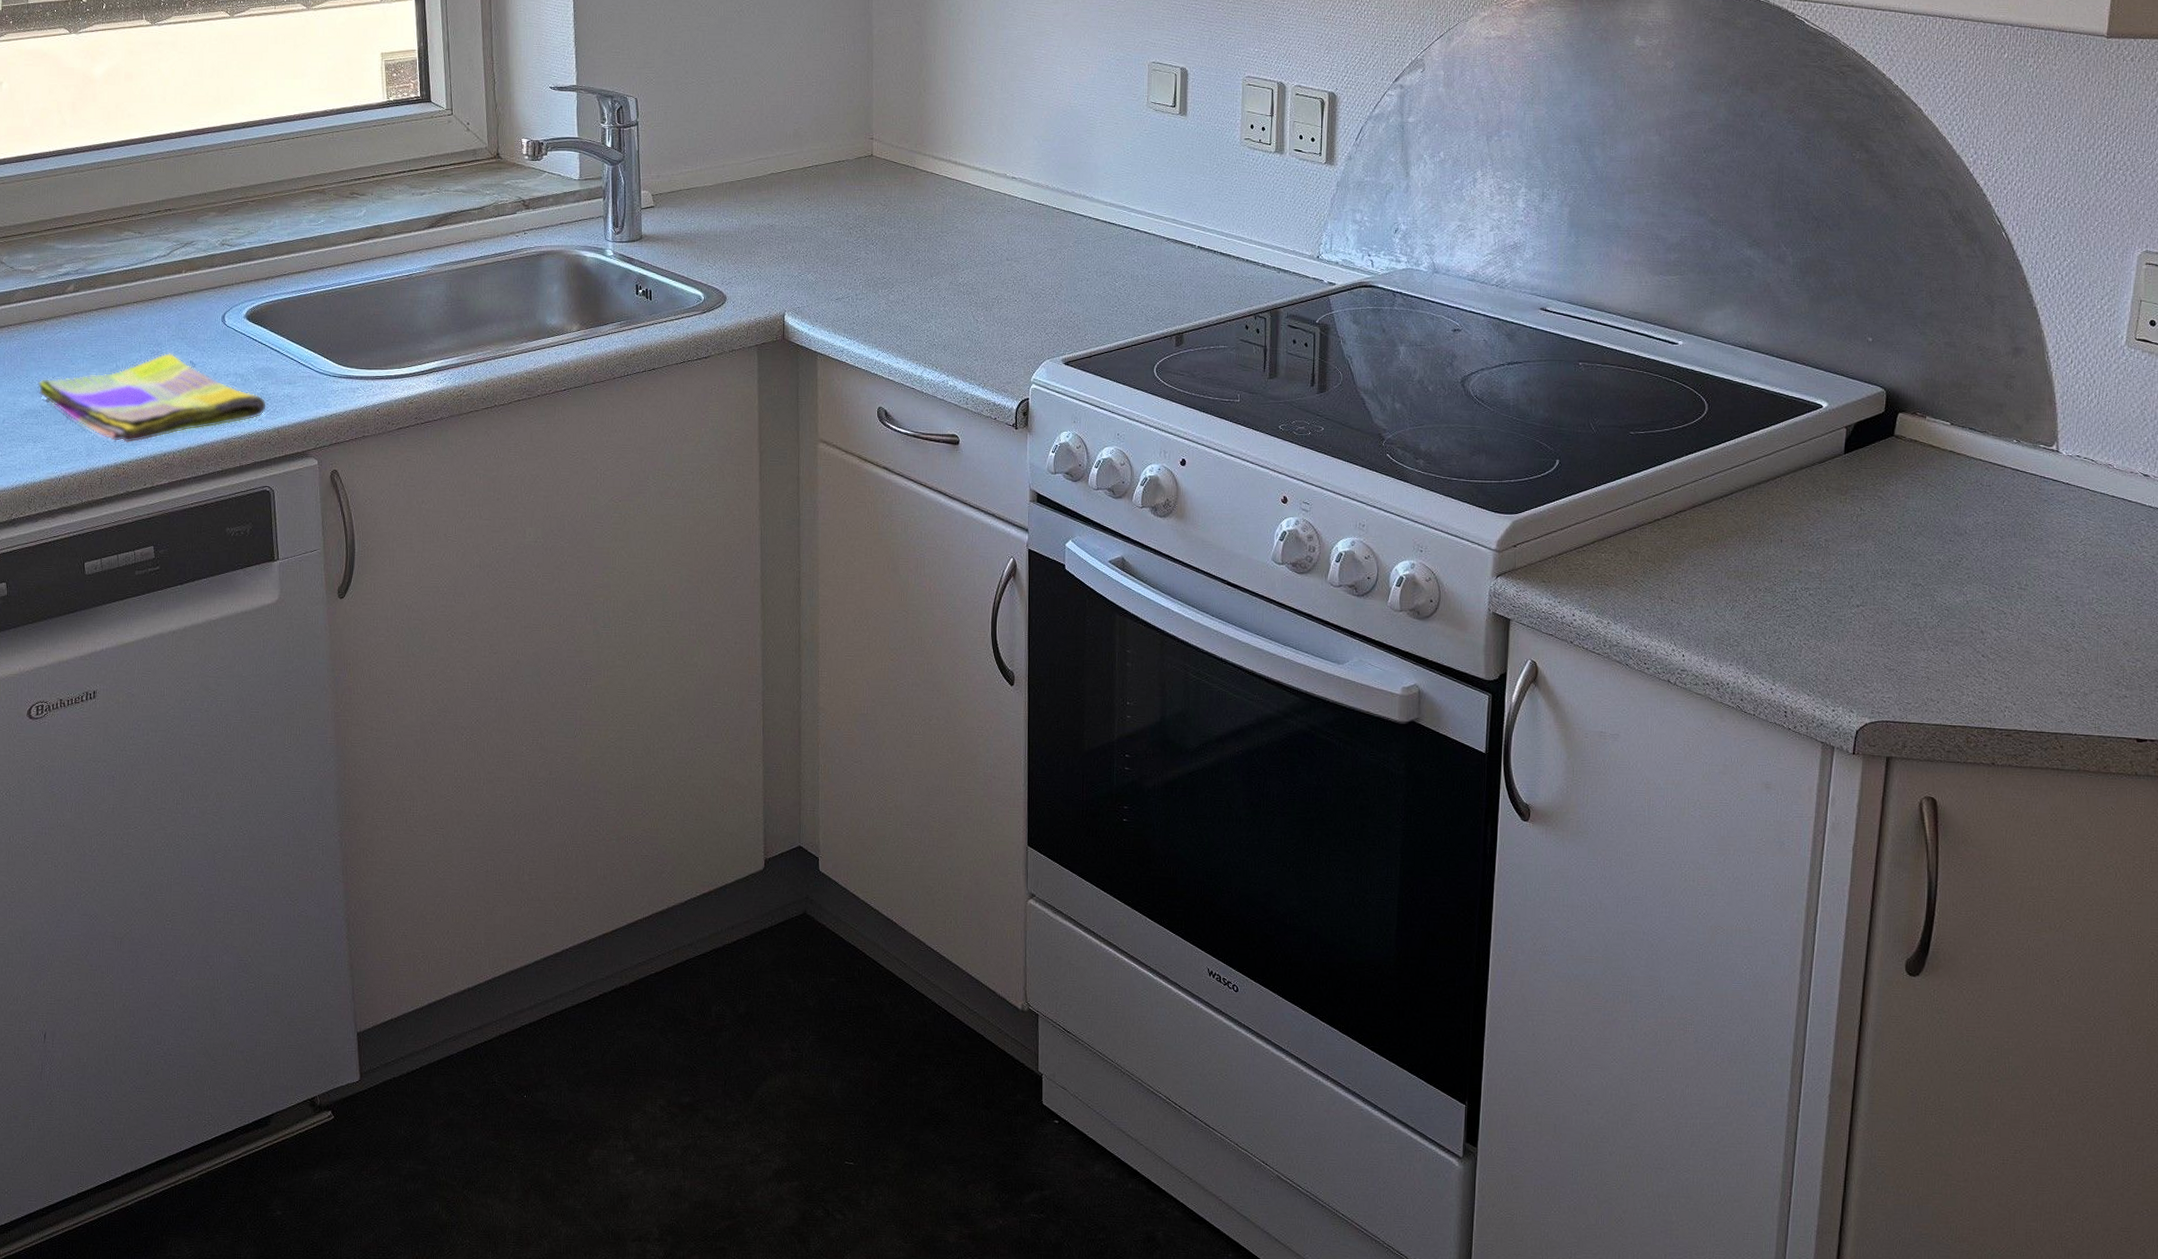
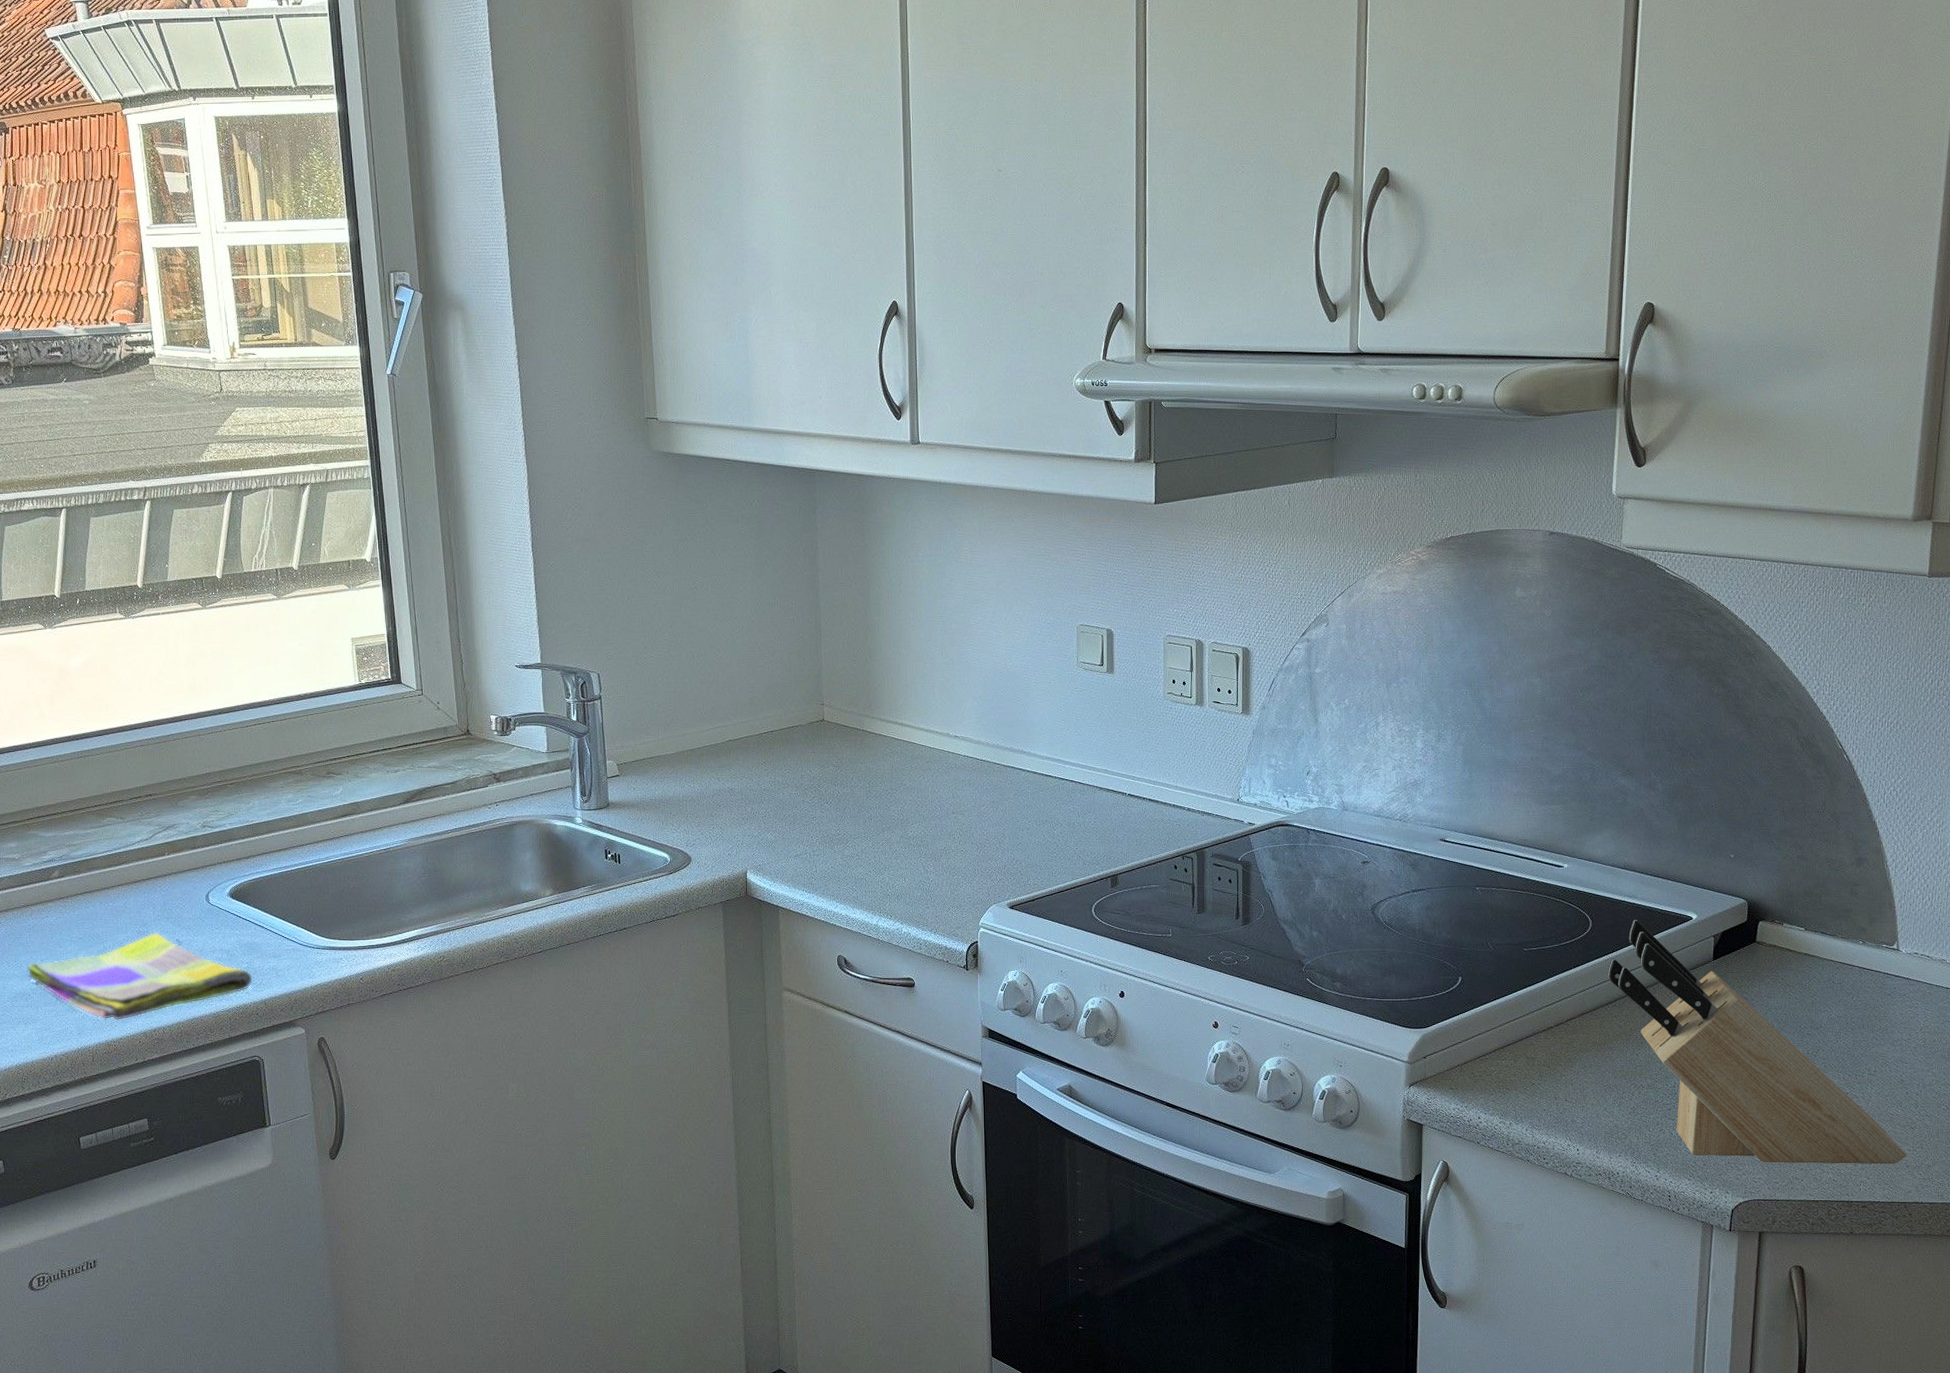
knife block: none [1723,404,2059,690] -> present [1607,919,1906,1165]

